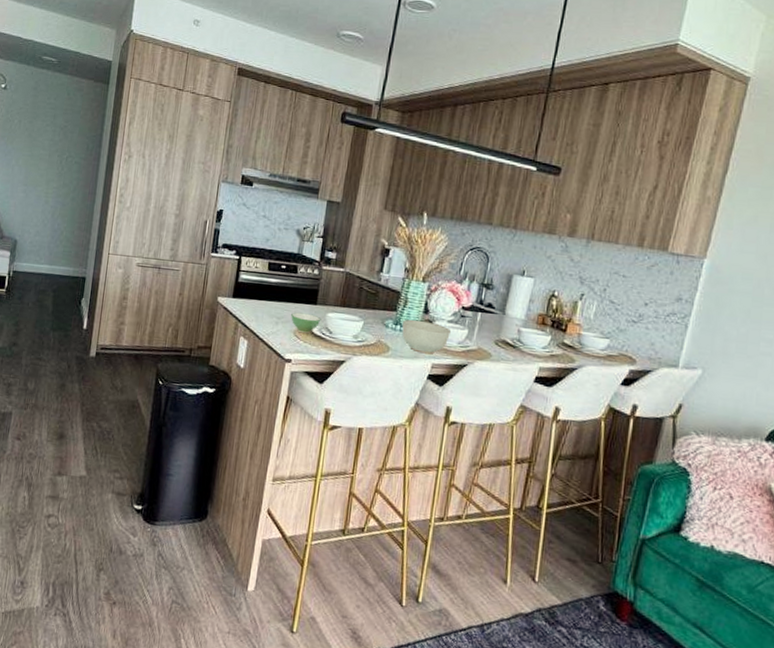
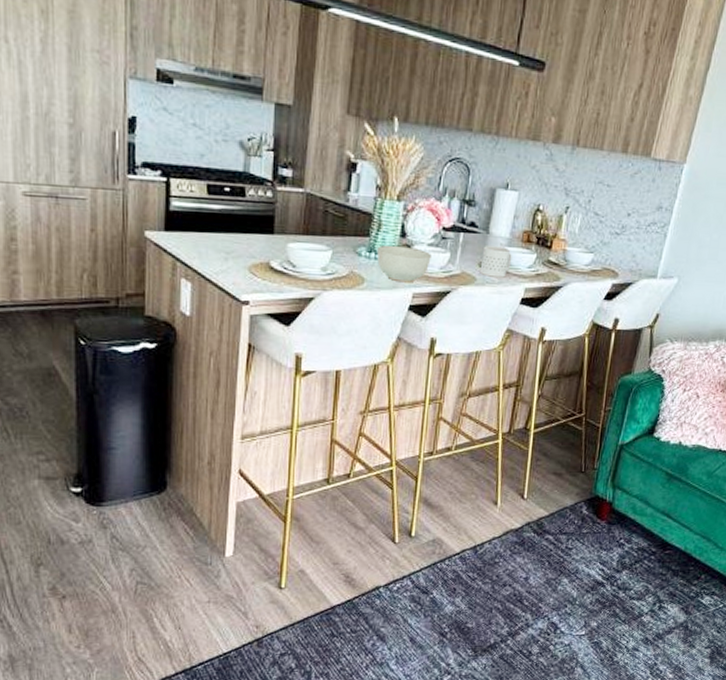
bowl: present [290,312,321,334] -> none [242,244,281,270]
mug: none [495,325,527,356] -> present [479,246,512,279]

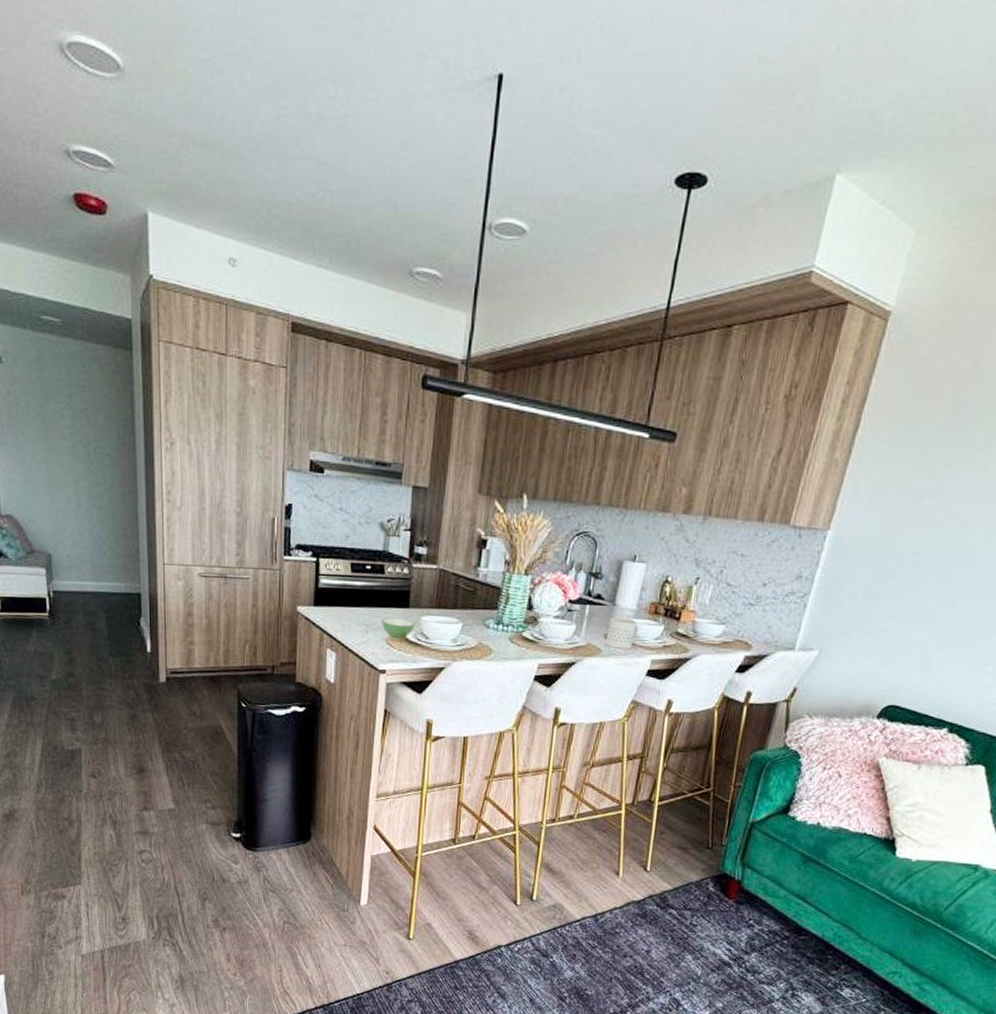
bowl: none [242,244,281,270] -> present [380,618,415,641]
bowl: present [377,245,433,283] -> none [505,617,558,654]

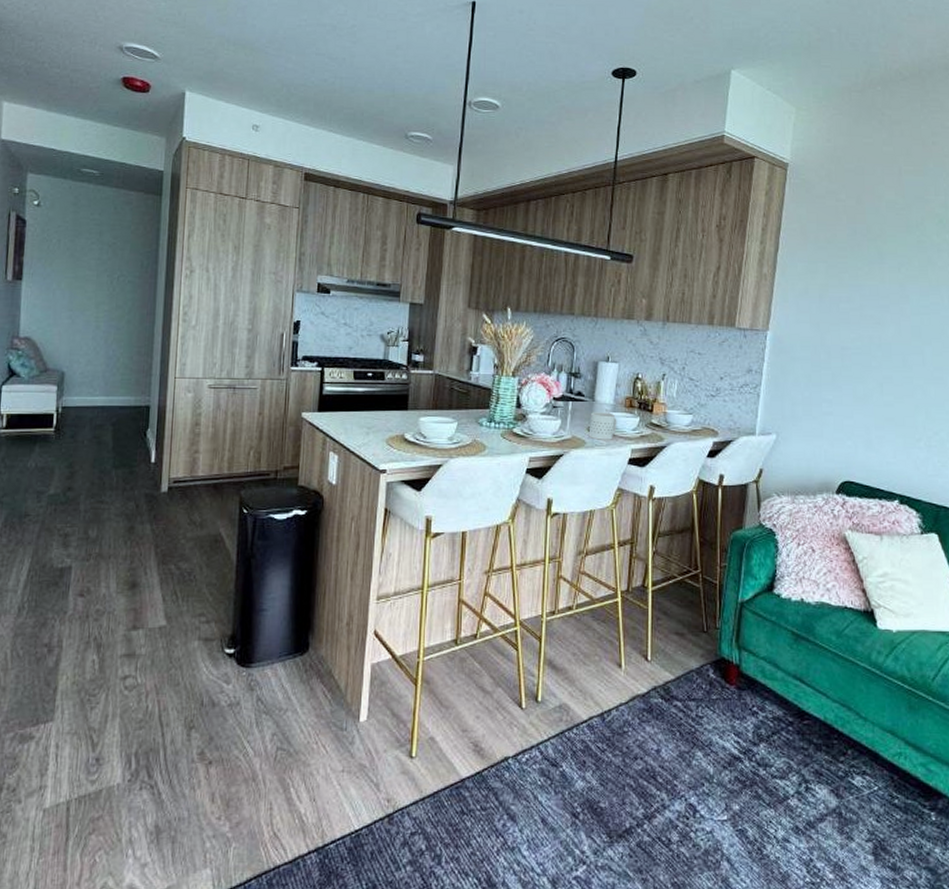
bowl: present [380,618,415,641] -> none [381,420,414,441]

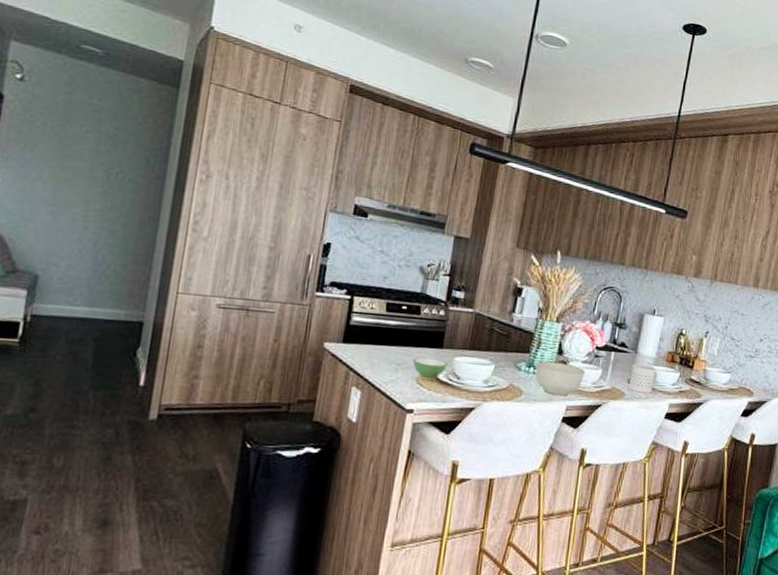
bowl: none [381,420,414,441] -> present [412,357,448,381]
bowl: none [497,415,545,448] -> present [535,361,586,396]

